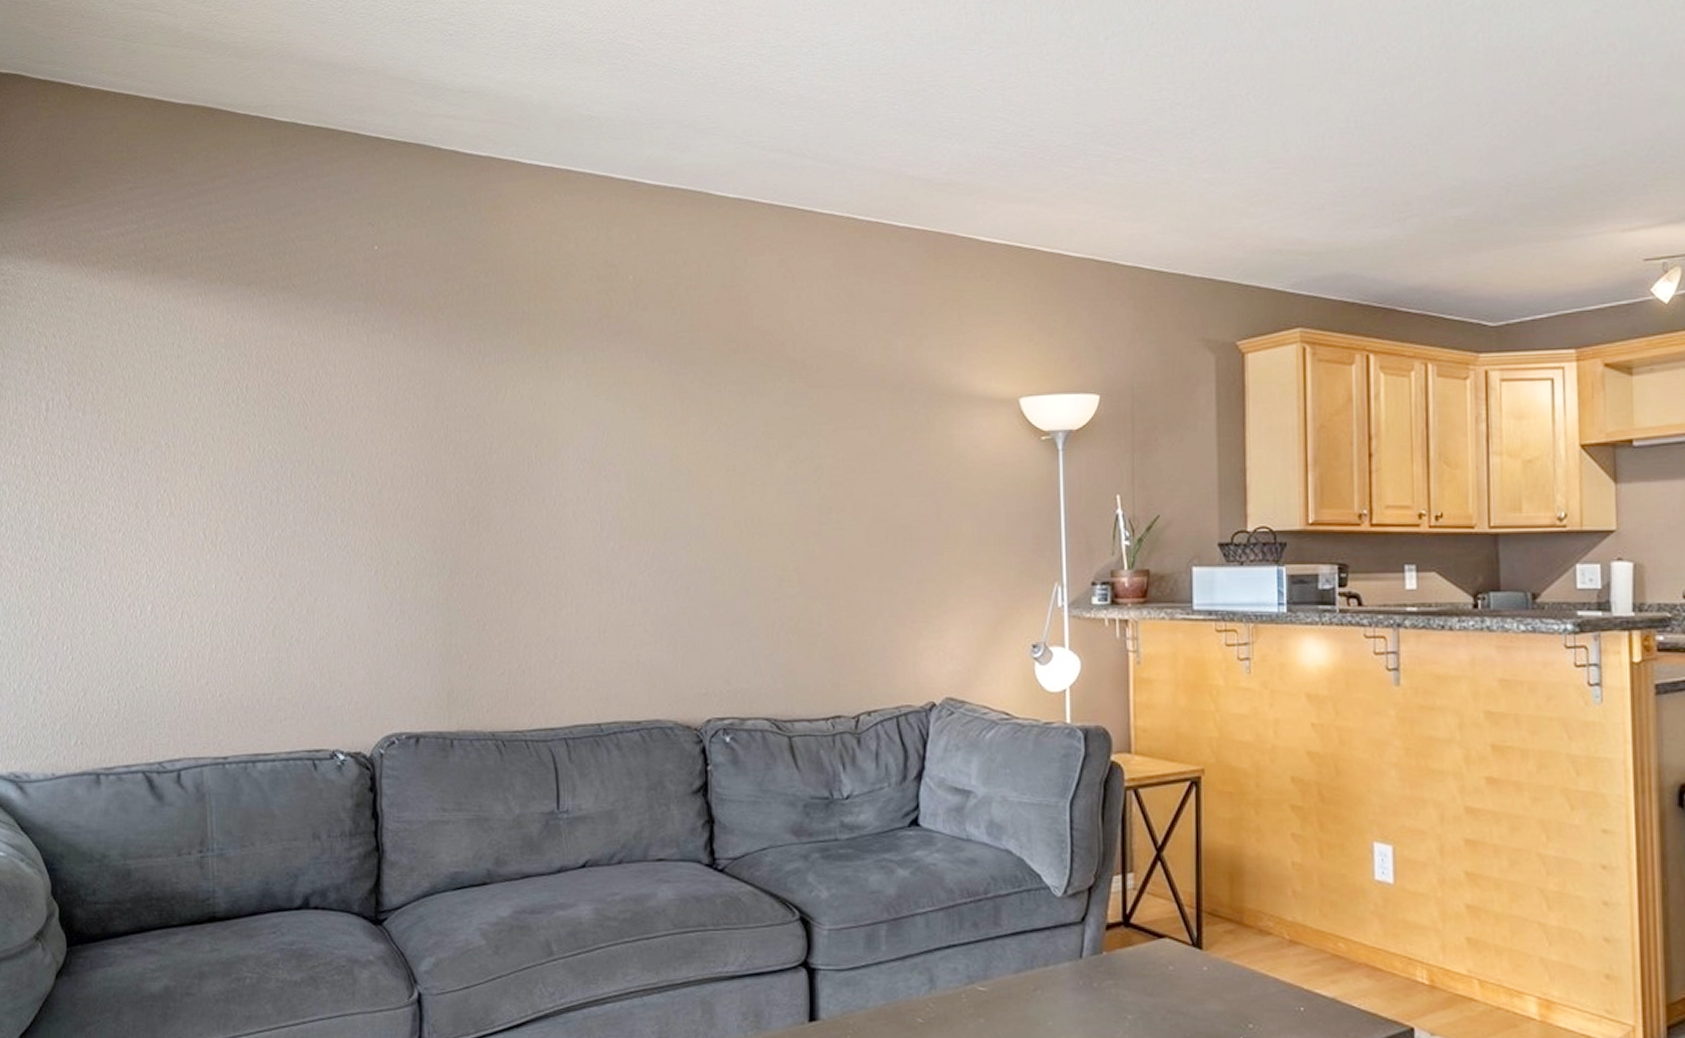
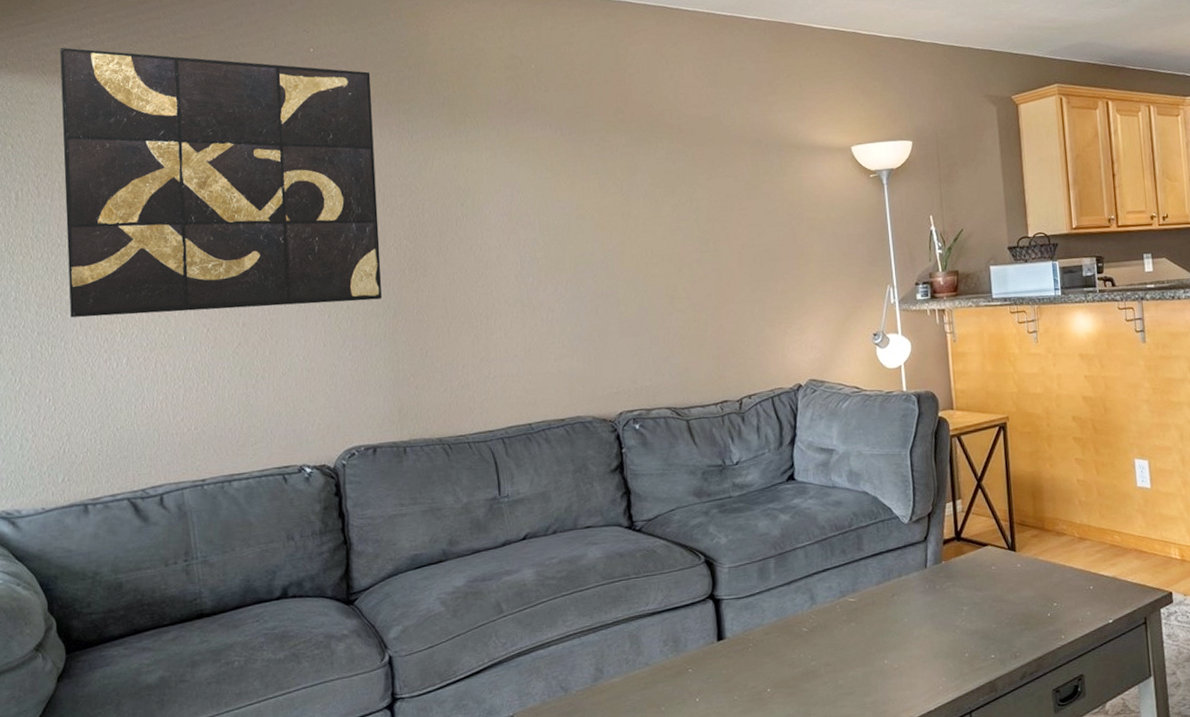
wall art: none [95,235,441,557] -> present [60,47,382,317]

